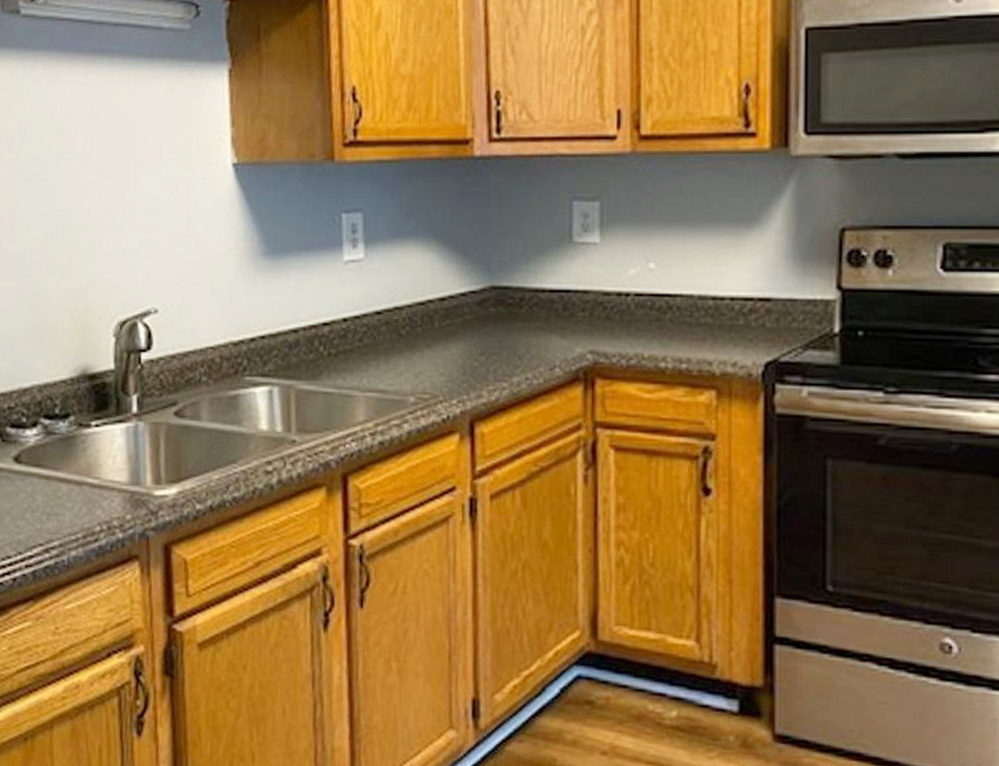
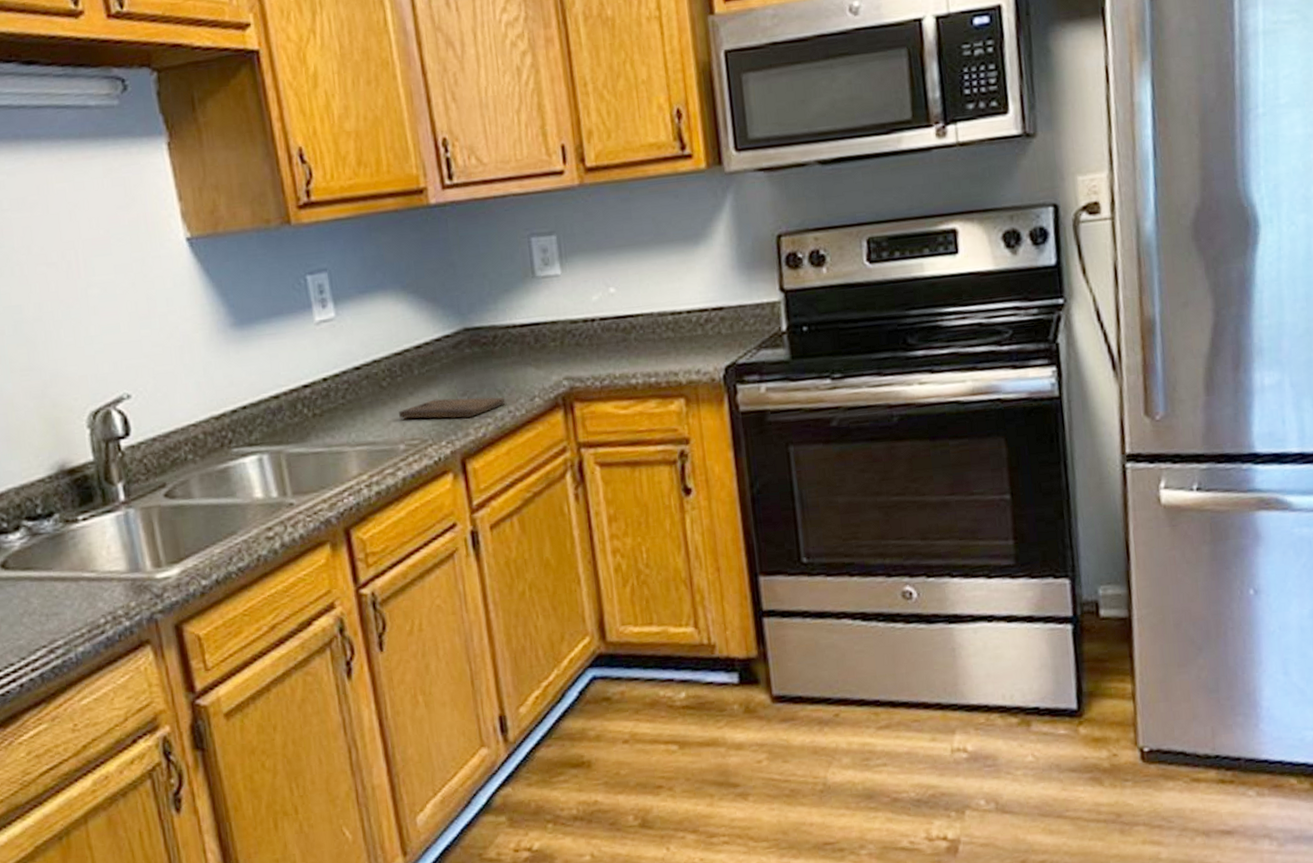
cutting board: none [413,355,524,379] -> present [399,397,506,419]

